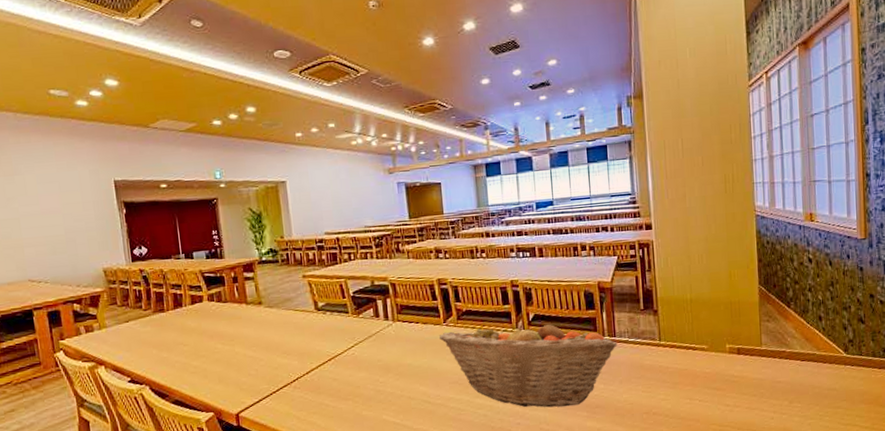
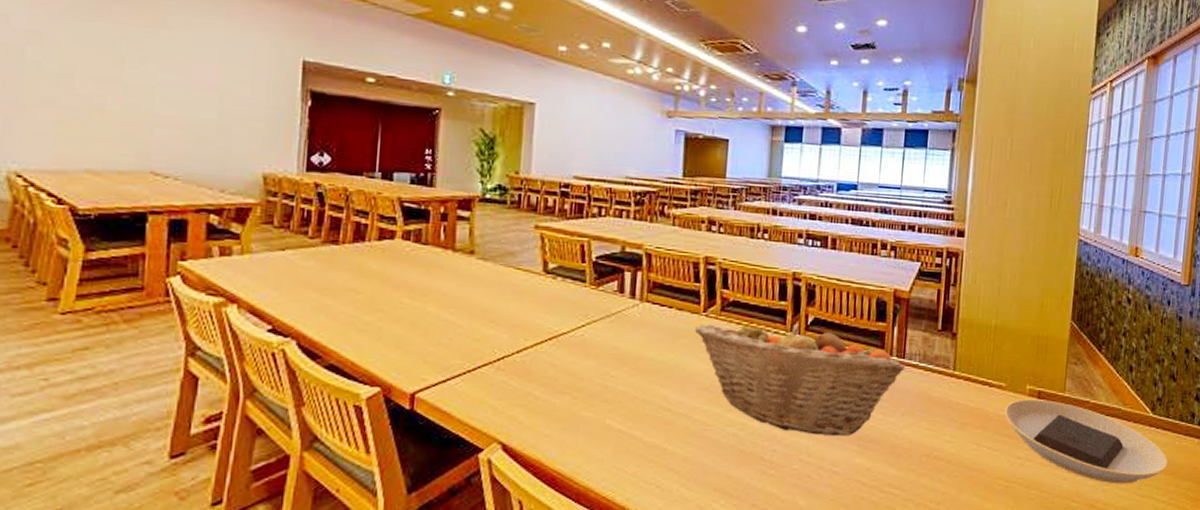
plate: none [709,354,867,418] -> present [1004,399,1169,484]

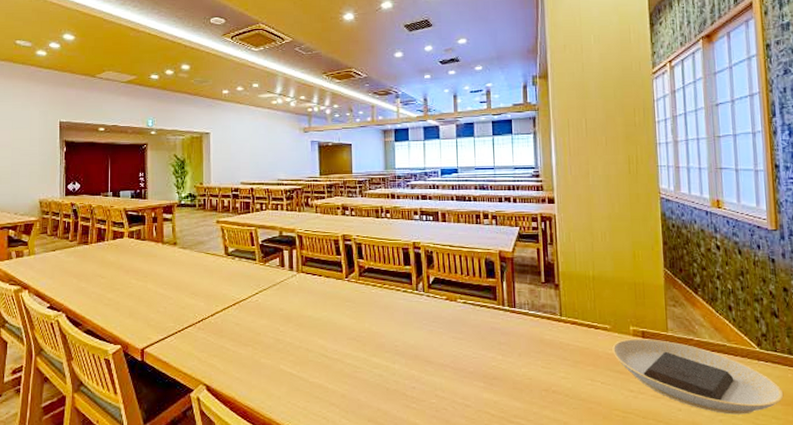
fruit basket: present [695,321,905,436] -> none [341,281,517,375]

